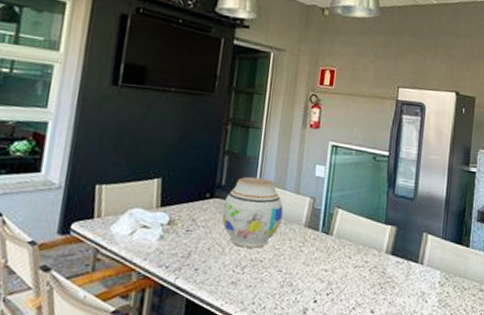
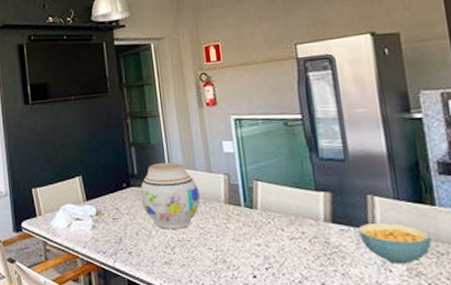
cereal bowl: none [410,258,460,296] -> present [358,222,432,264]

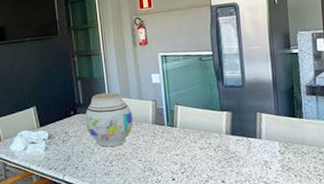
cereal bowl: present [358,222,432,264] -> none [249,133,298,163]

